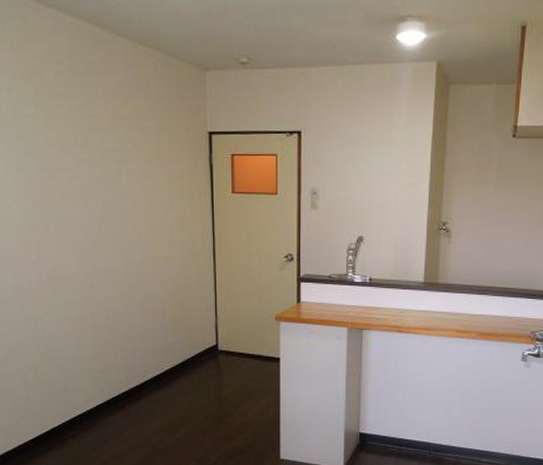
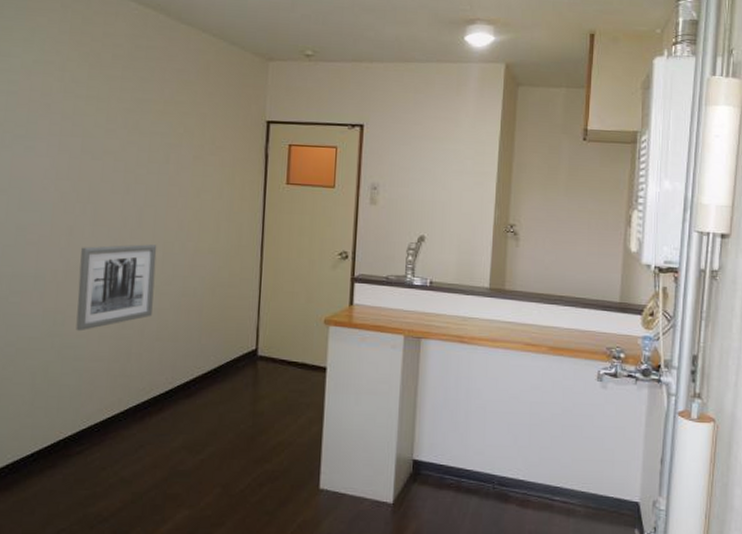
wall art: none [51,255,121,335] -> present [76,244,157,332]

